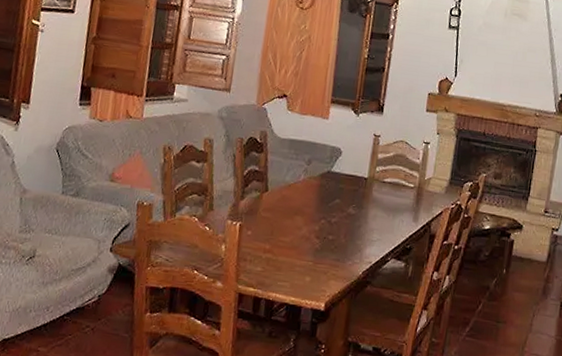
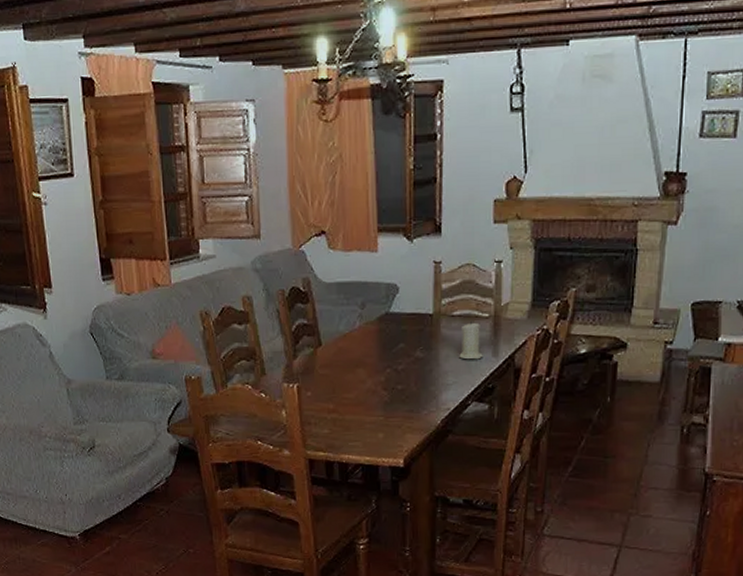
candle: none [385,189,406,223] -> present [459,322,483,360]

